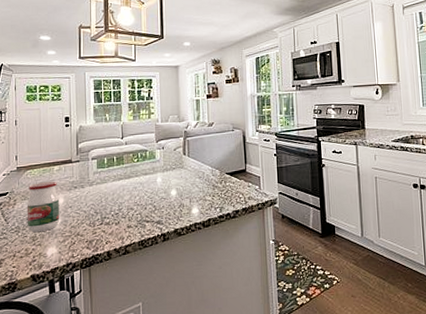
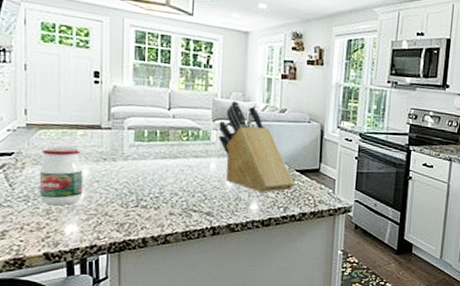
knife block: none [161,122,226,198] -> present [218,100,294,193]

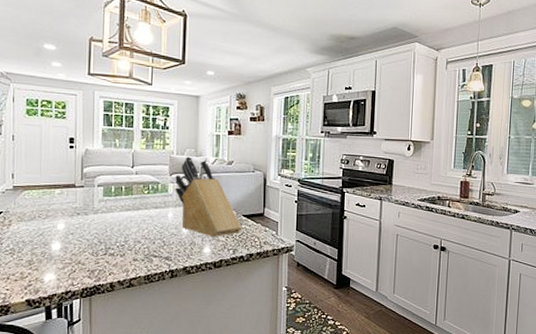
jar: present [39,147,84,206] -> none [23,204,60,257]

